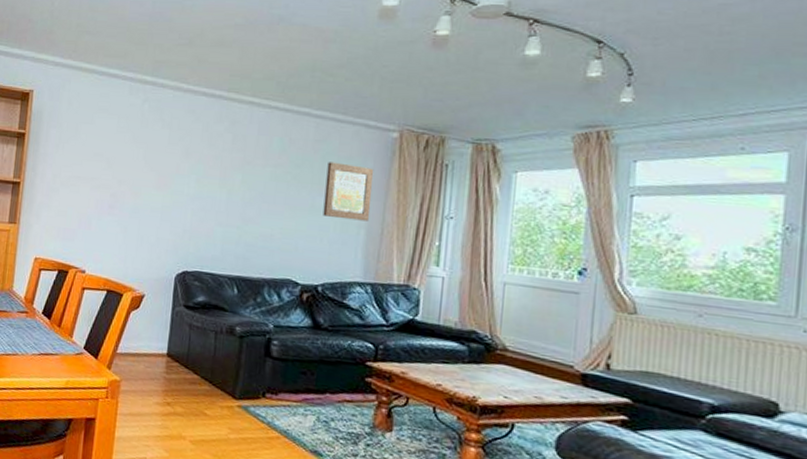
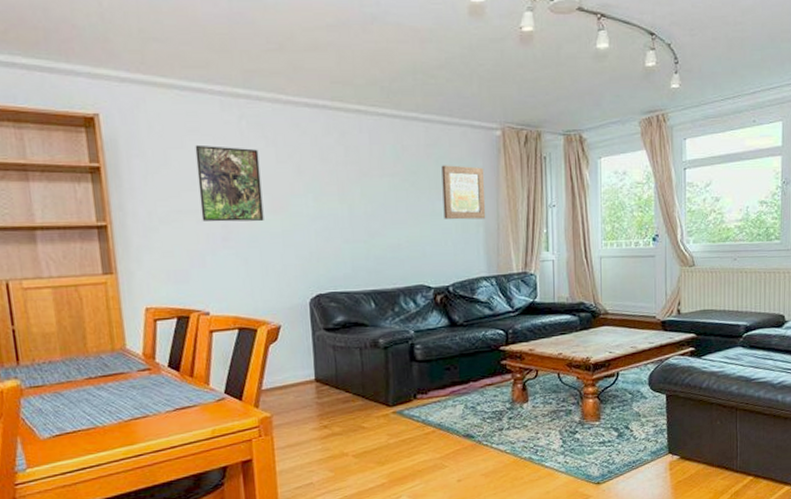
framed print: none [95,121,154,196] -> present [195,144,264,222]

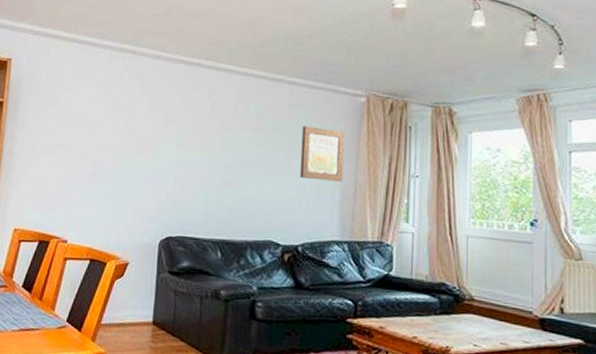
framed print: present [195,144,264,222] -> none [76,89,135,162]

